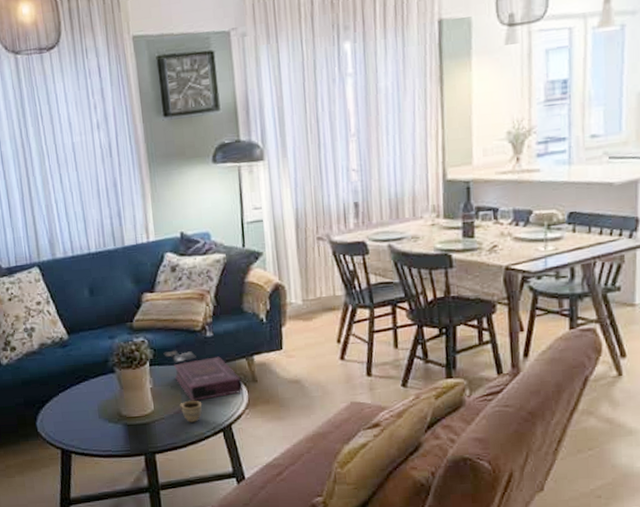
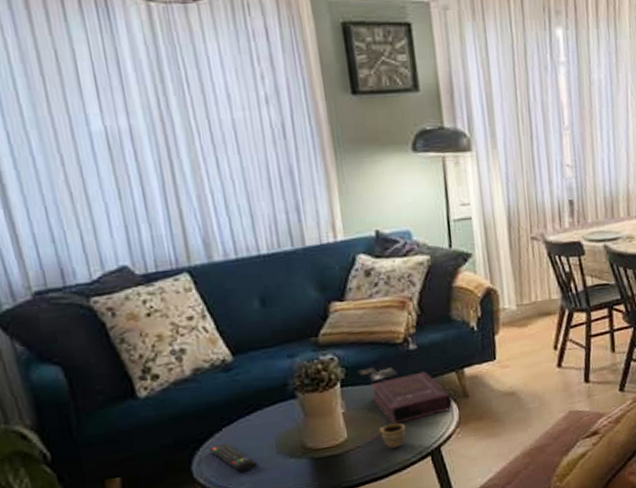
remote control: none [49,405,85,431] -> present [209,442,258,472]

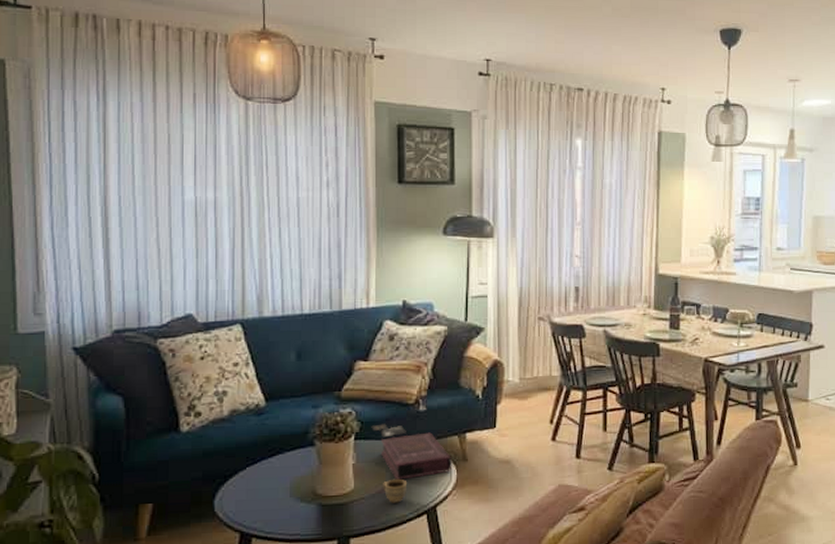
remote control: present [209,442,258,472] -> none [232,481,272,511]

